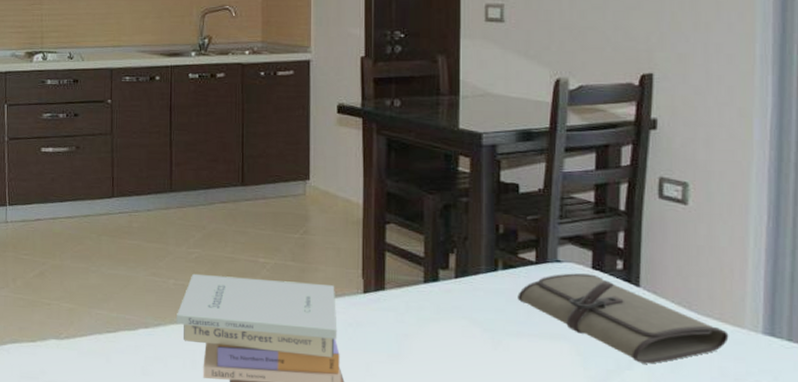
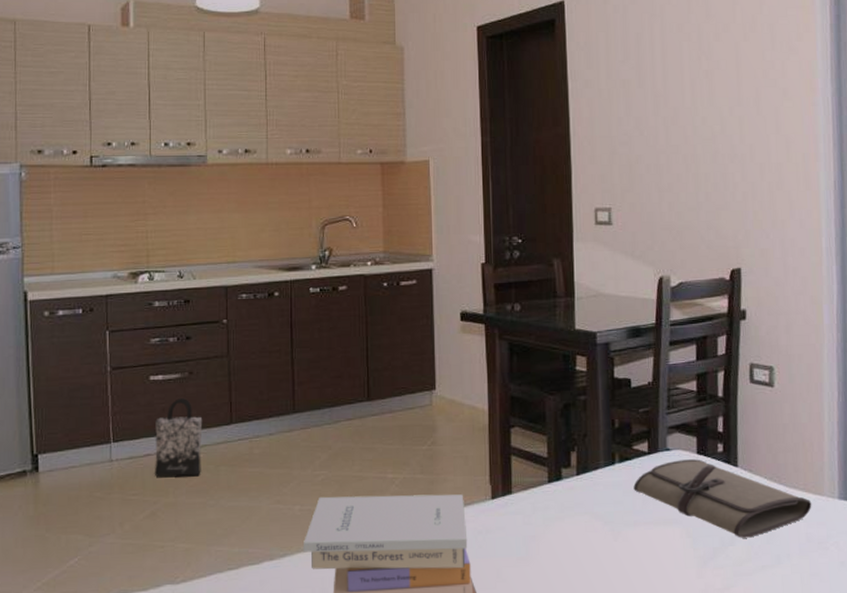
shopping bag: none [44,170,87,243] -> present [155,398,203,477]

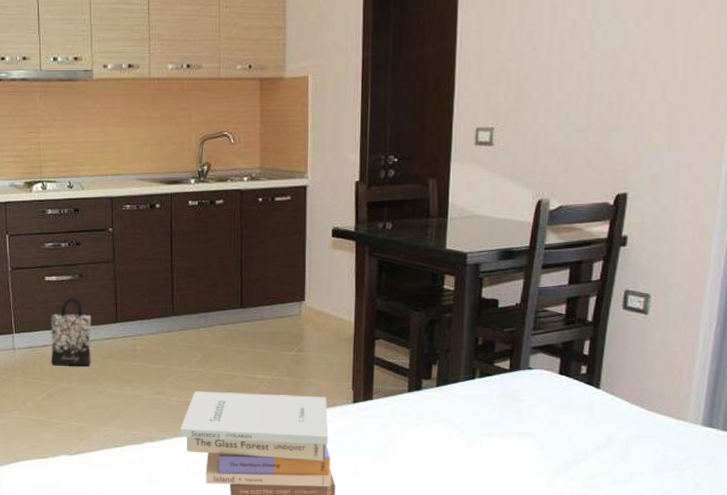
tool roll: present [633,459,812,538] -> none [491,379,673,455]

